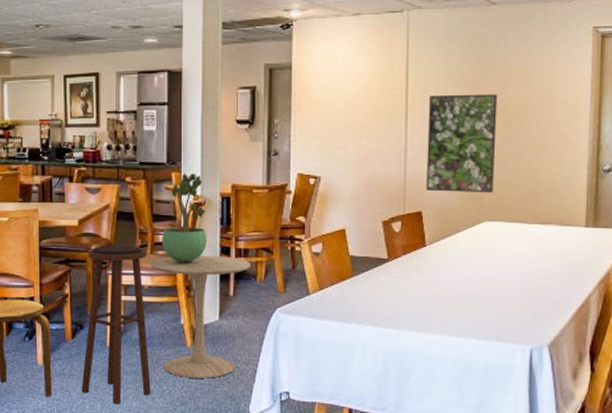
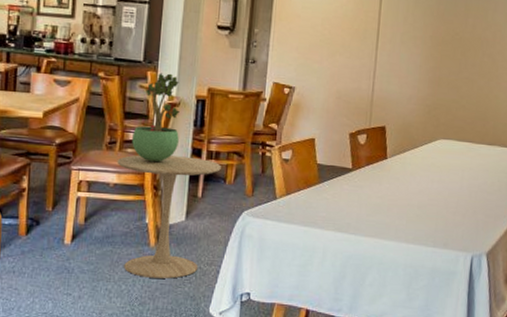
stool: present [81,245,151,405] -> none [32,139,115,304]
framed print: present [426,94,497,194] -> none [391,21,458,114]

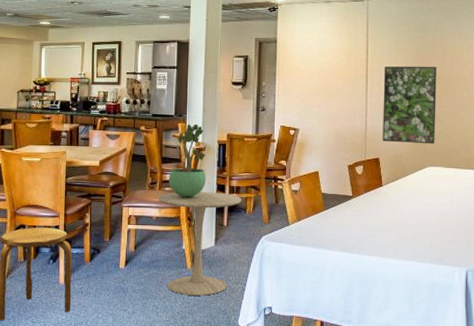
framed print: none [391,21,458,114] -> present [382,66,437,144]

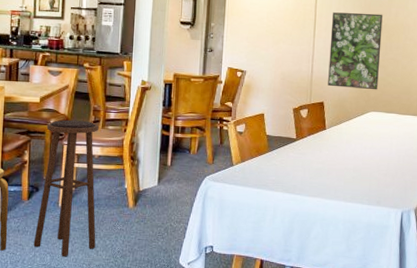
stool: none [96,182,156,319] -> present [33,119,99,257]
side table: present [157,192,241,296] -> none [100,131,186,235]
potted plant: present [169,124,206,198] -> none [112,62,151,137]

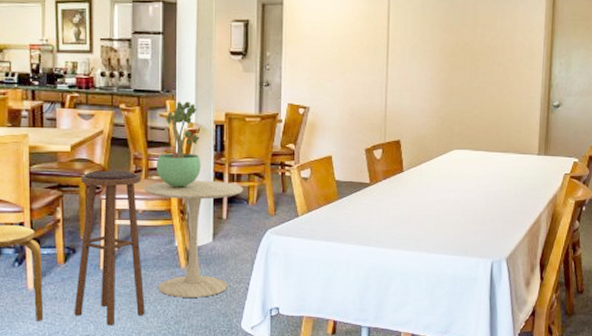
side table: none [100,131,186,235] -> present [143,180,243,298]
potted plant: none [112,62,151,137] -> present [157,101,201,188]
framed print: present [328,12,383,90] -> none [404,35,467,125]

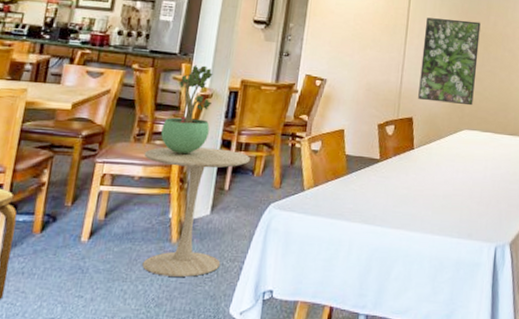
stool: present [74,170,145,326] -> none [40,131,143,308]
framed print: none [404,35,467,125] -> present [418,17,481,106]

